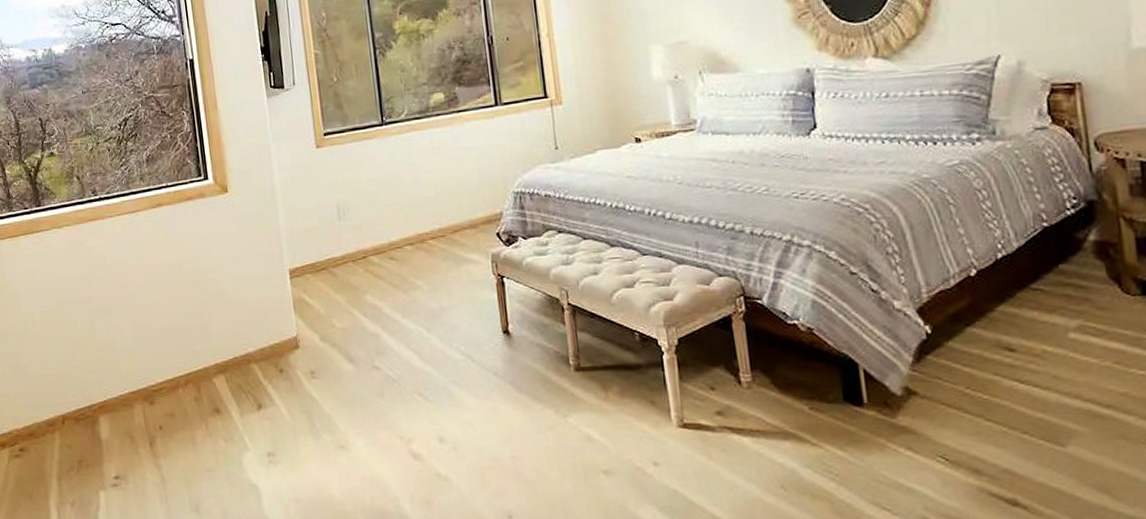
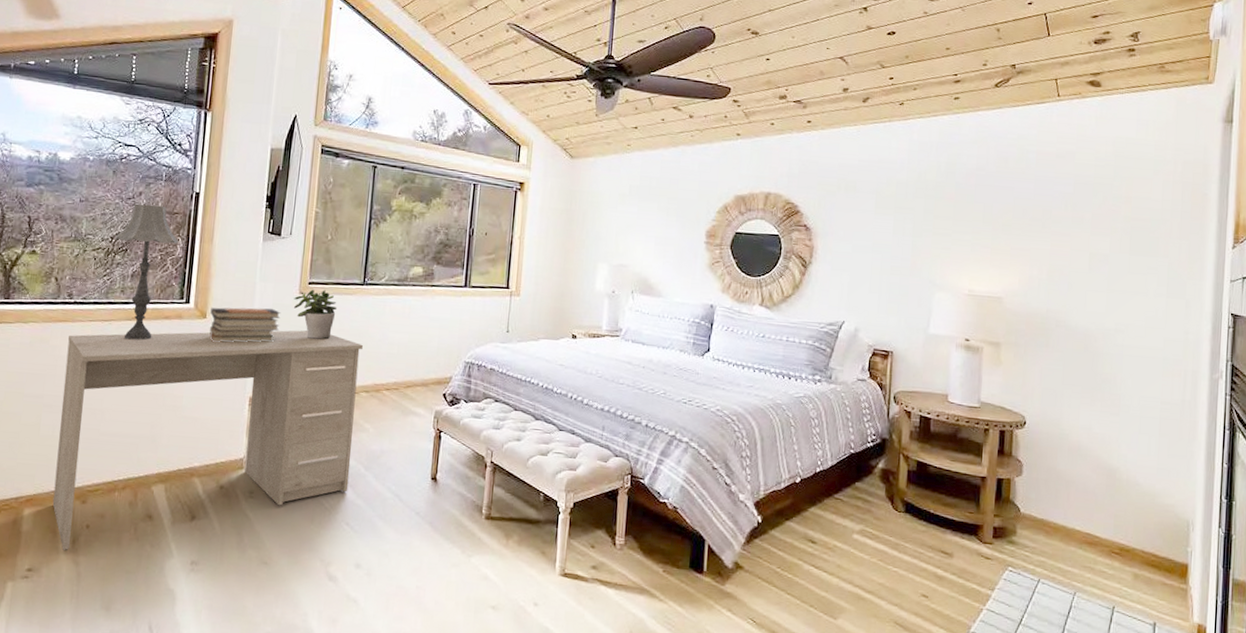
desk: none [102,186,414,455] -> present [52,330,363,551]
table lamp: none [123,80,184,228] -> present [115,203,178,341]
book stack: none [230,170,305,217] -> present [209,307,281,343]
potted plant: none [312,138,360,195] -> present [294,289,338,339]

